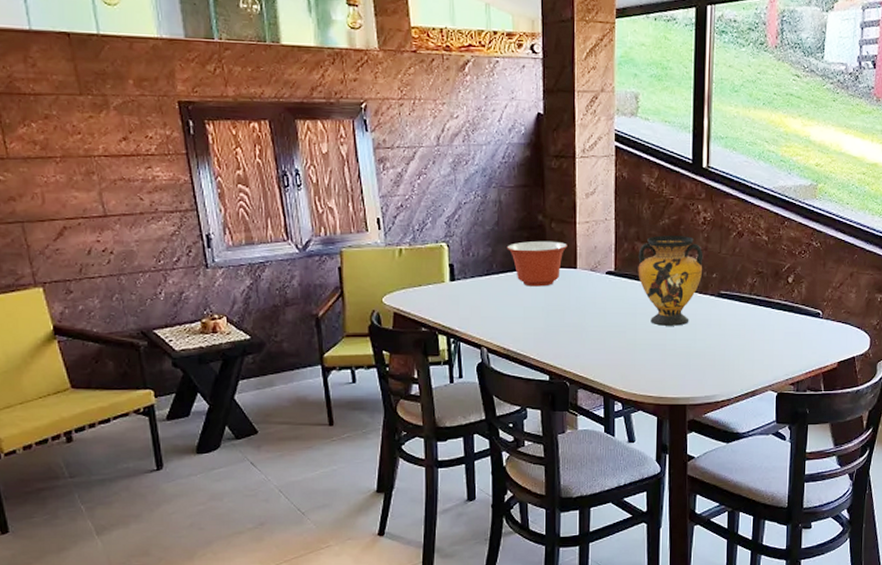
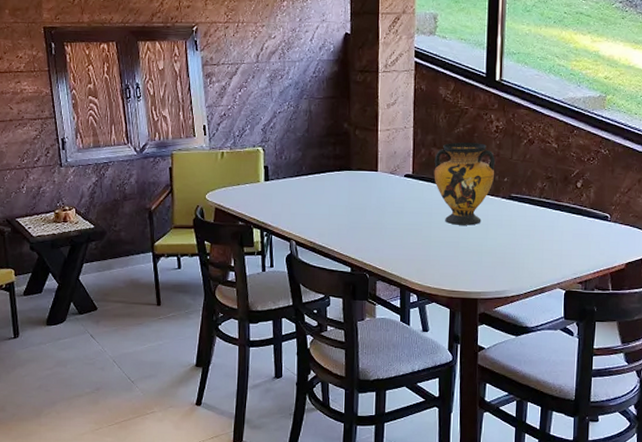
mixing bowl: present [507,240,567,287] -> none [315,146,370,187]

